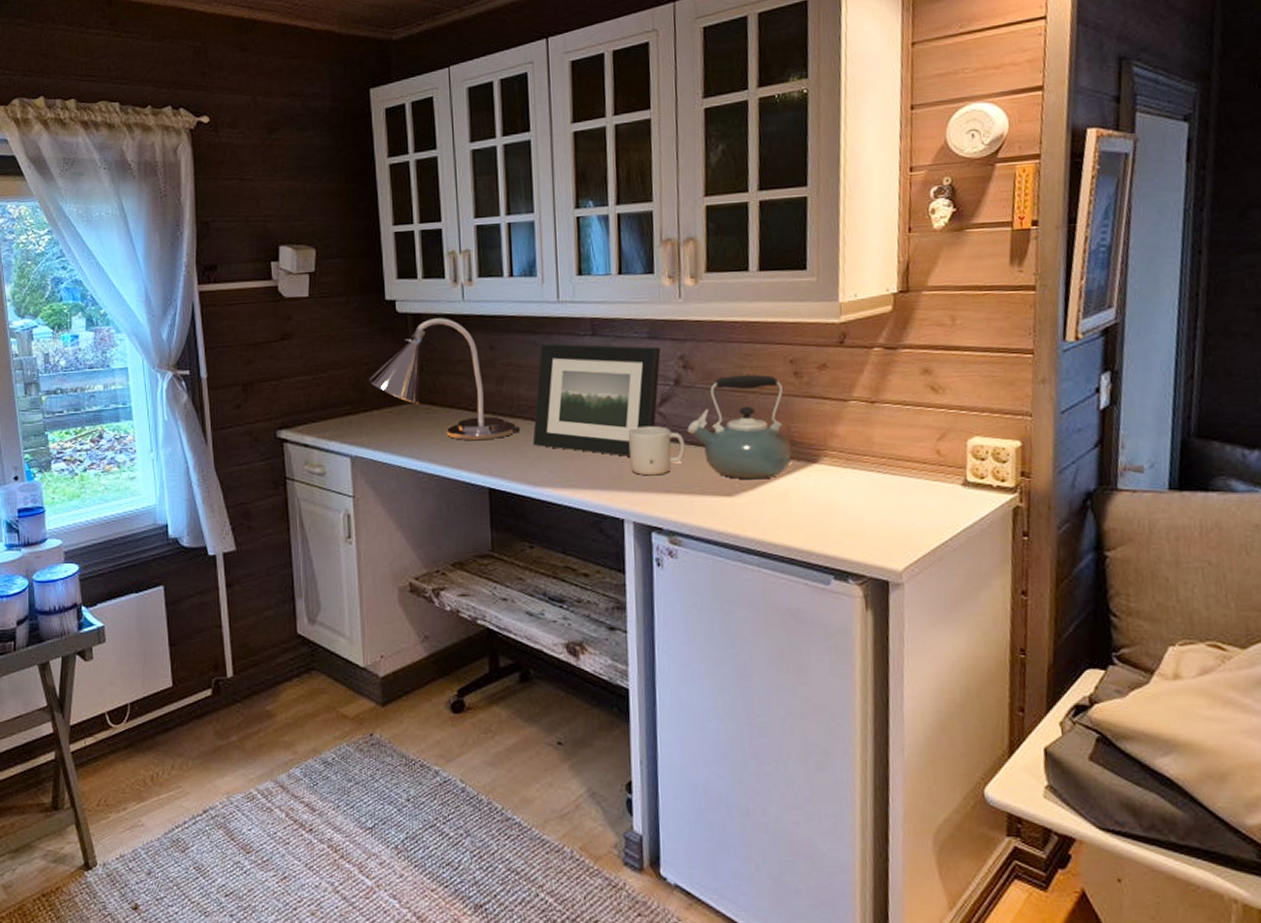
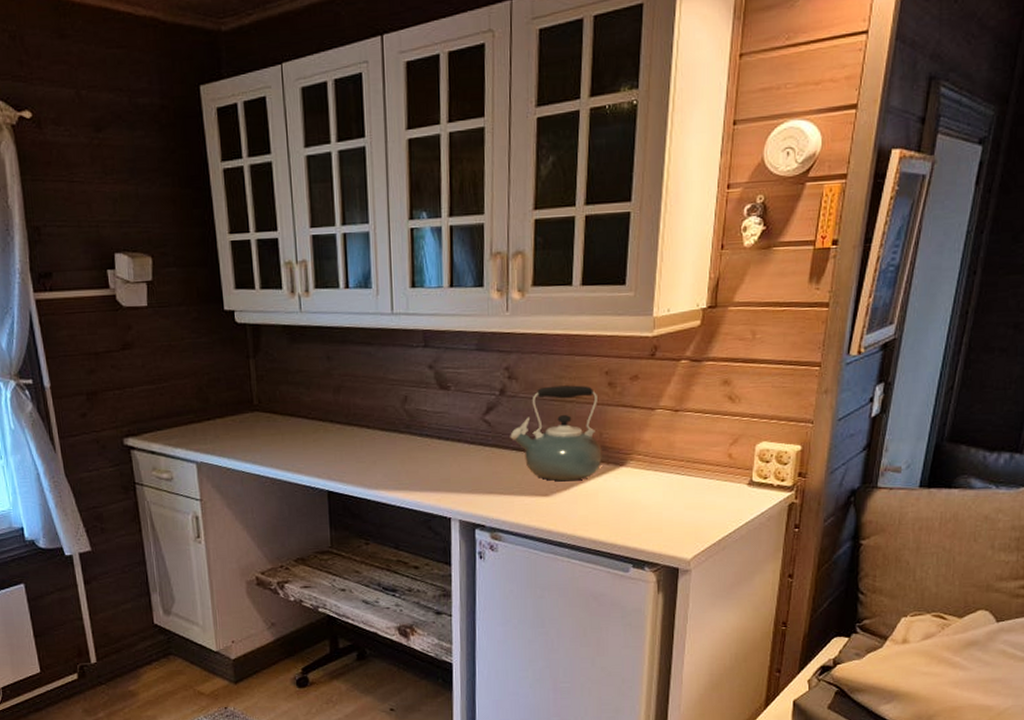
table lamp: present [366,318,520,441] -> none [208,329,356,447]
picture frame: present [532,343,661,457] -> none [368,354,488,461]
mug: present [628,426,685,476] -> none [456,433,508,479]

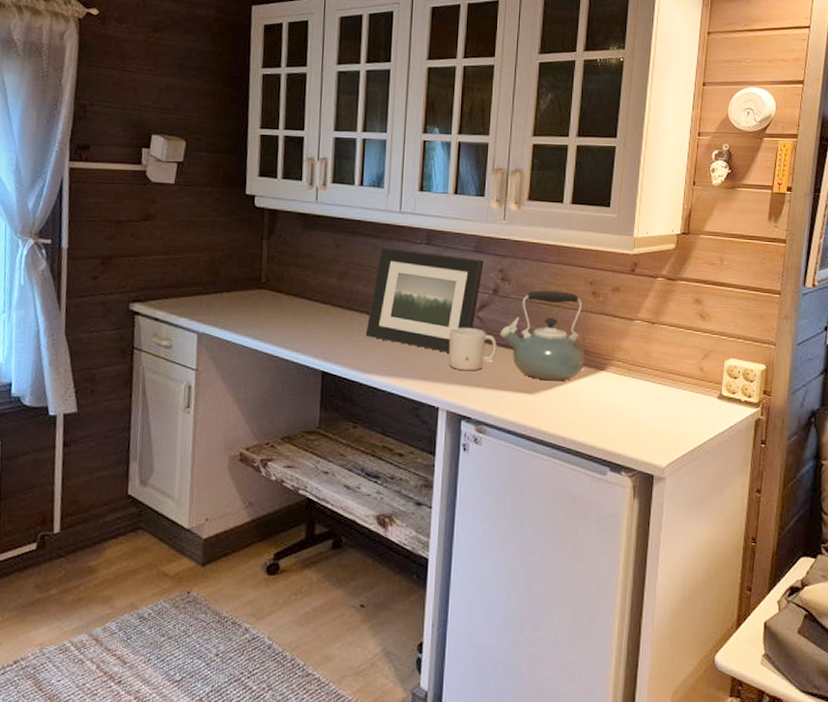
picture frame: none [368,354,488,461] -> present [365,248,484,353]
mug: none [456,433,508,479] -> present [448,328,497,371]

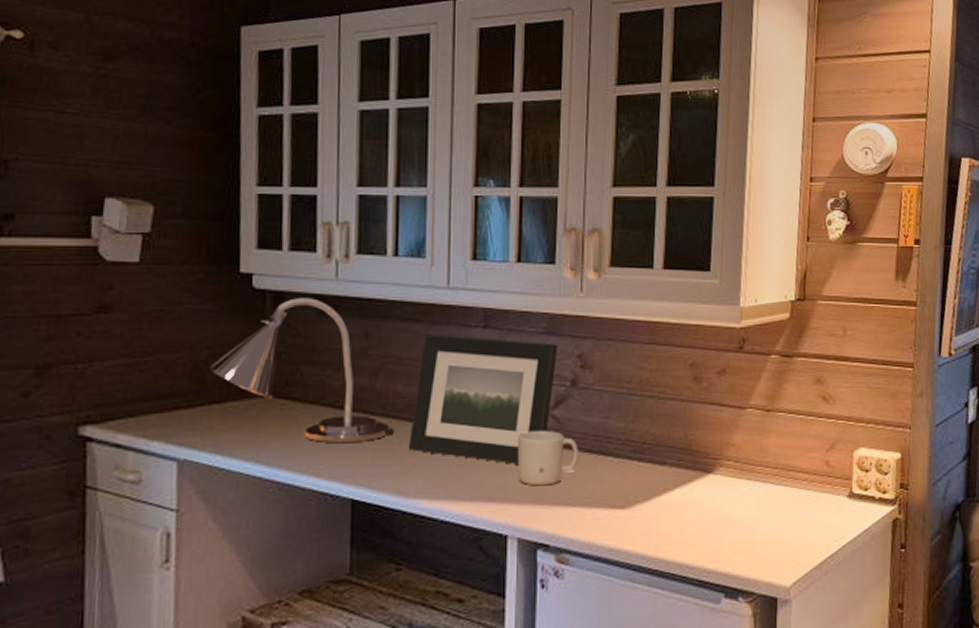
table lamp: none [220,215,355,328] -> present [206,298,393,444]
kettle: present [500,290,586,381] -> none [581,378,689,491]

